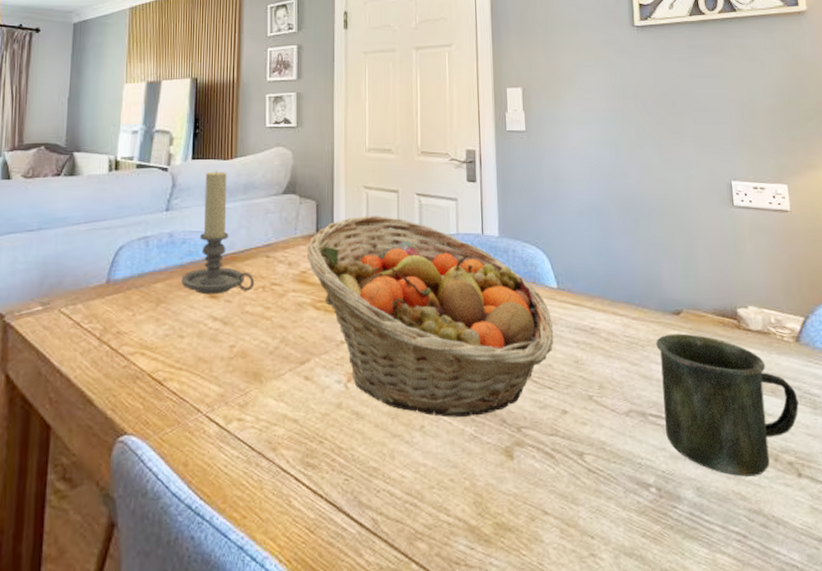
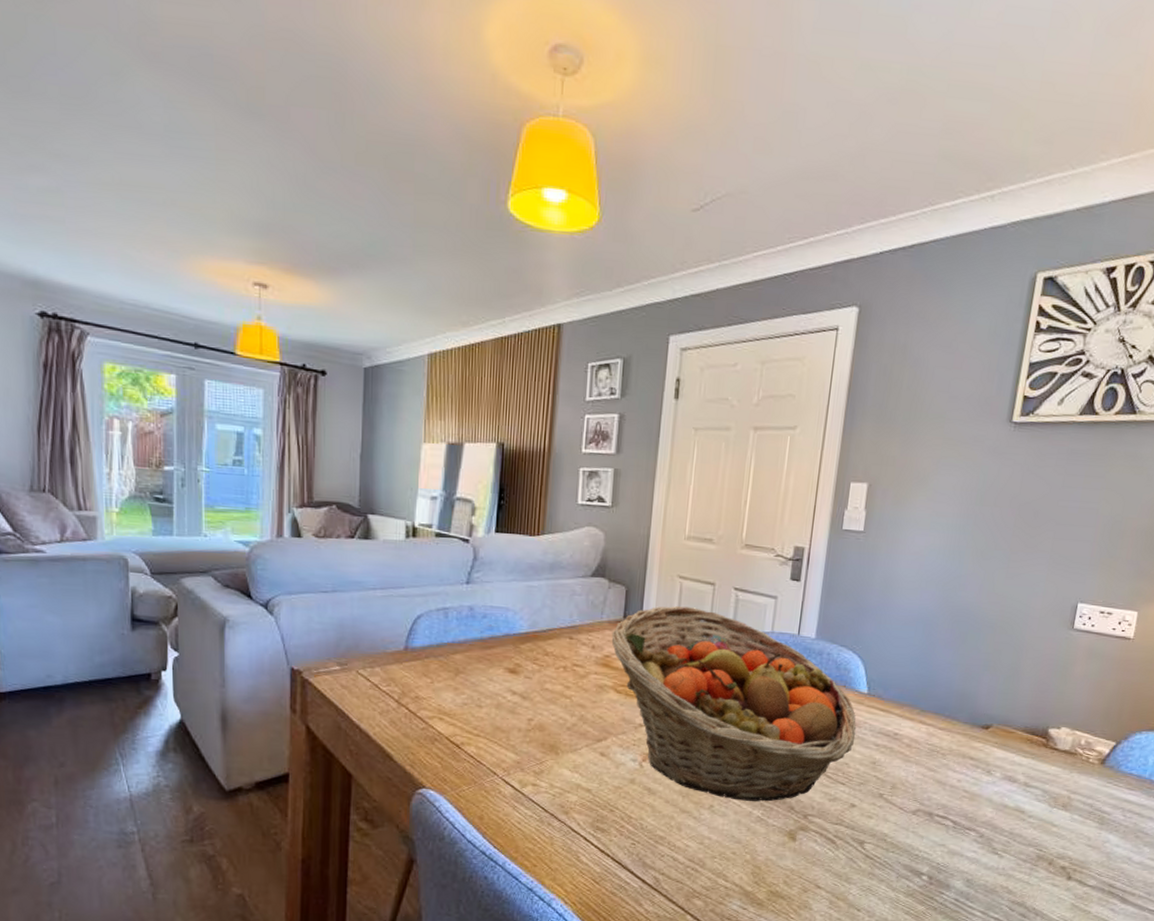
candle holder: present [181,170,255,295] -> none [481,545,556,670]
mug: present [656,333,799,477] -> none [948,745,1088,875]

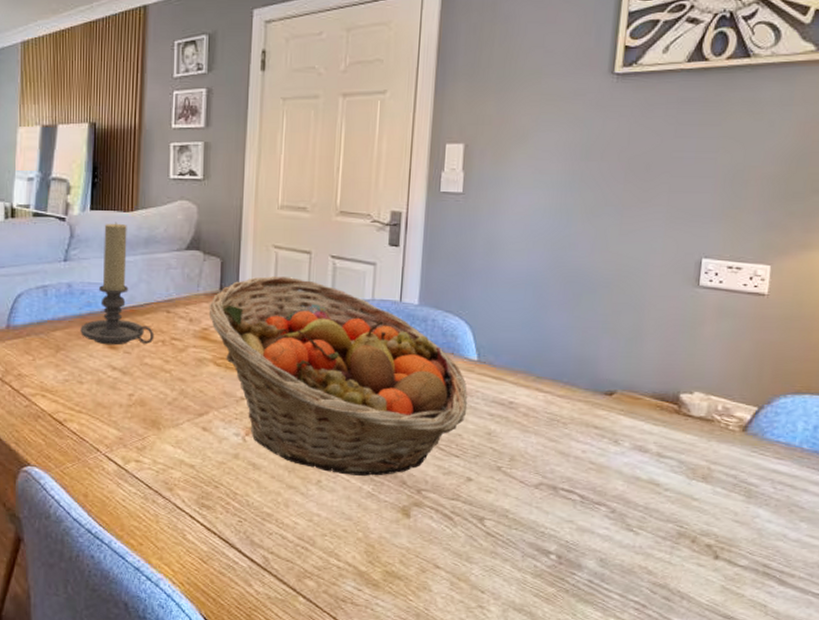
candle holder: none [481,545,556,670] -> present [80,222,155,345]

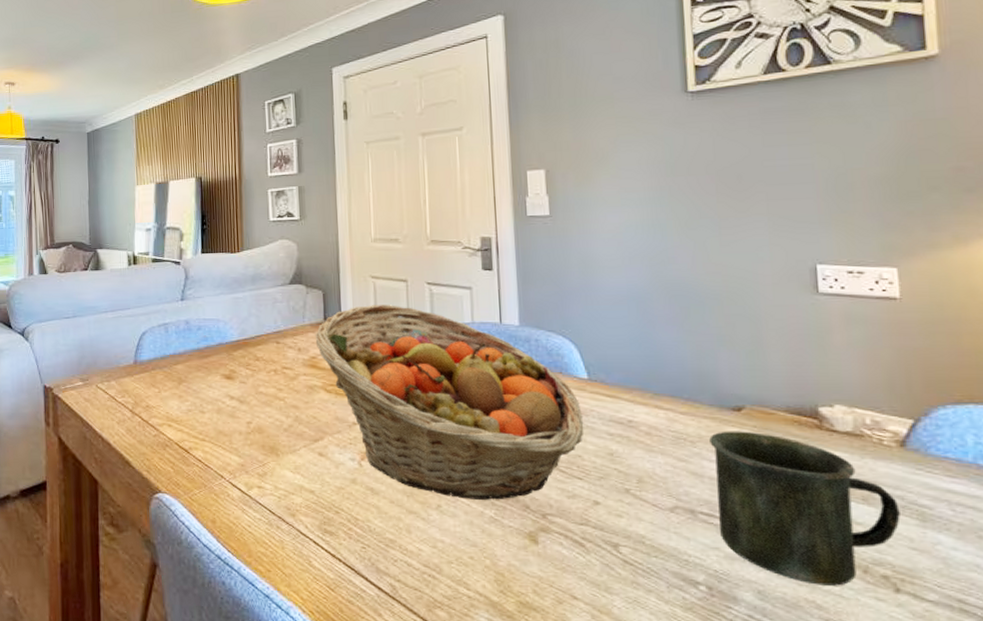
candle holder: present [80,222,155,345] -> none [199,262,267,376]
mug: none [576,413,732,554] -> present [709,431,900,586]

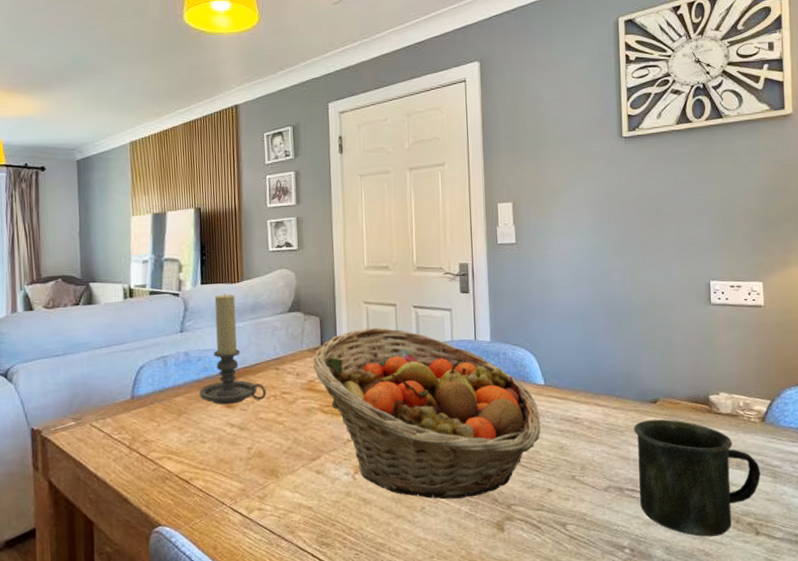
candle holder: none [199,262,267,376] -> present [199,293,267,405]

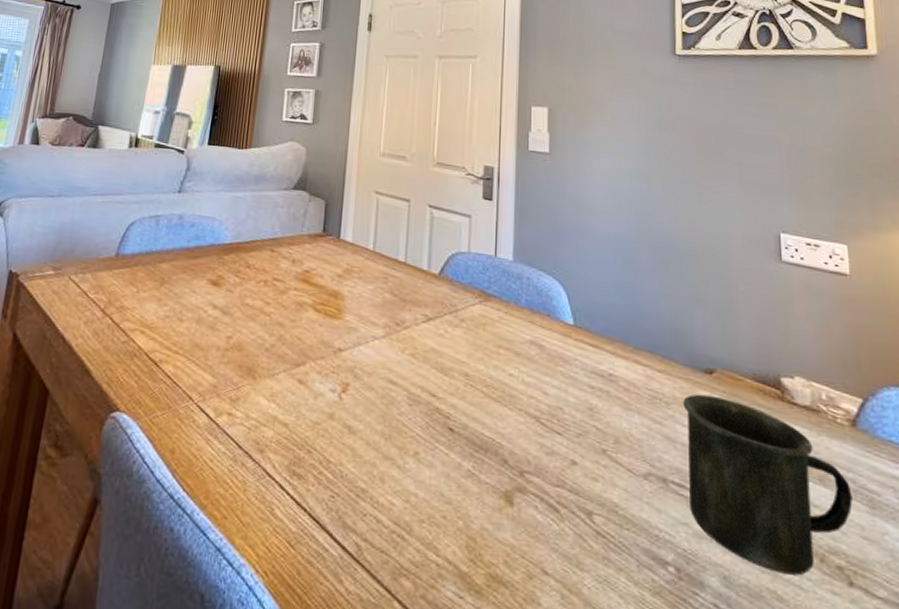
candle holder: present [199,293,267,405] -> none [186,157,258,283]
fruit basket: present [312,328,541,500] -> none [311,221,567,452]

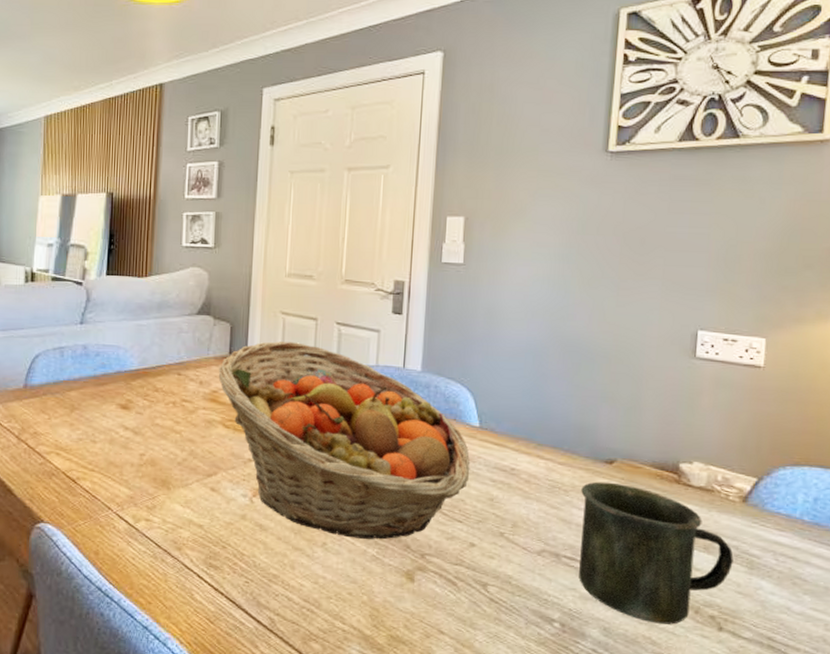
fruit basket: none [311,221,567,452] -> present [218,341,471,540]

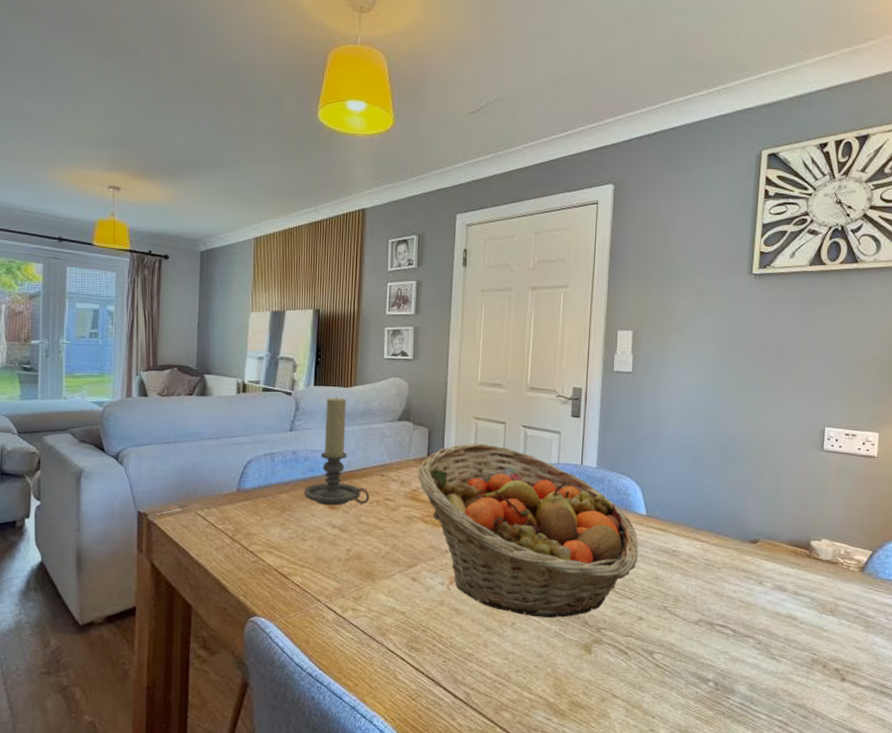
candle holder: none [94,287,166,406] -> present [304,396,370,506]
mug: present [579,481,734,625] -> none [729,559,854,678]

